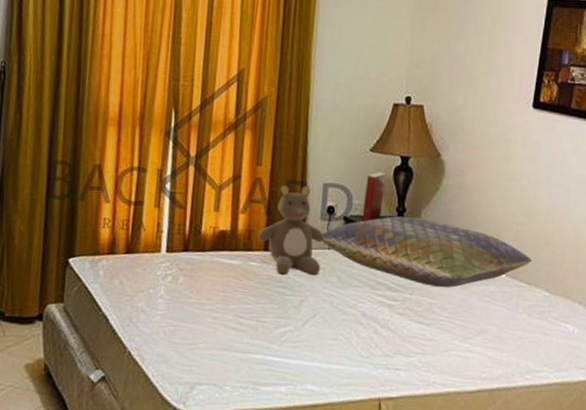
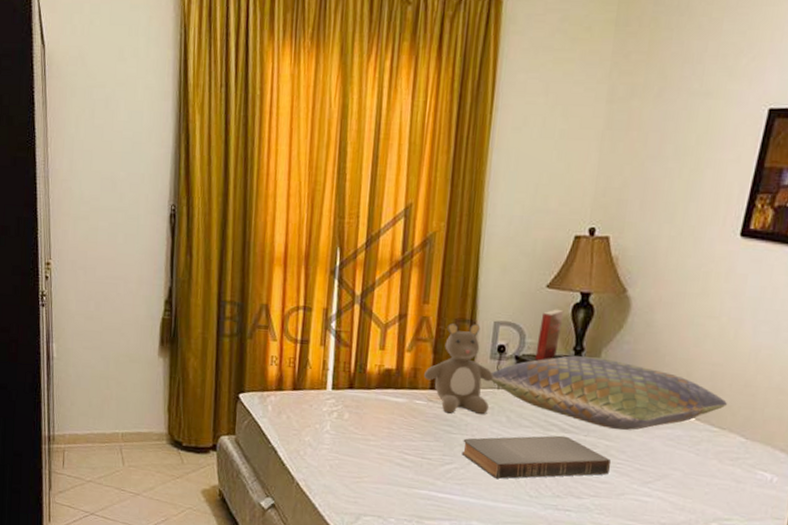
book: none [295,294,435,340] -> present [461,435,611,479]

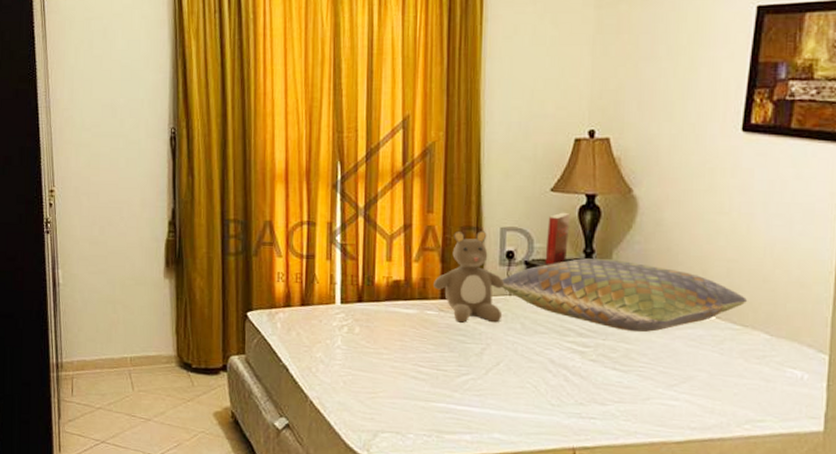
book: present [461,435,611,479] -> none [478,340,633,388]

